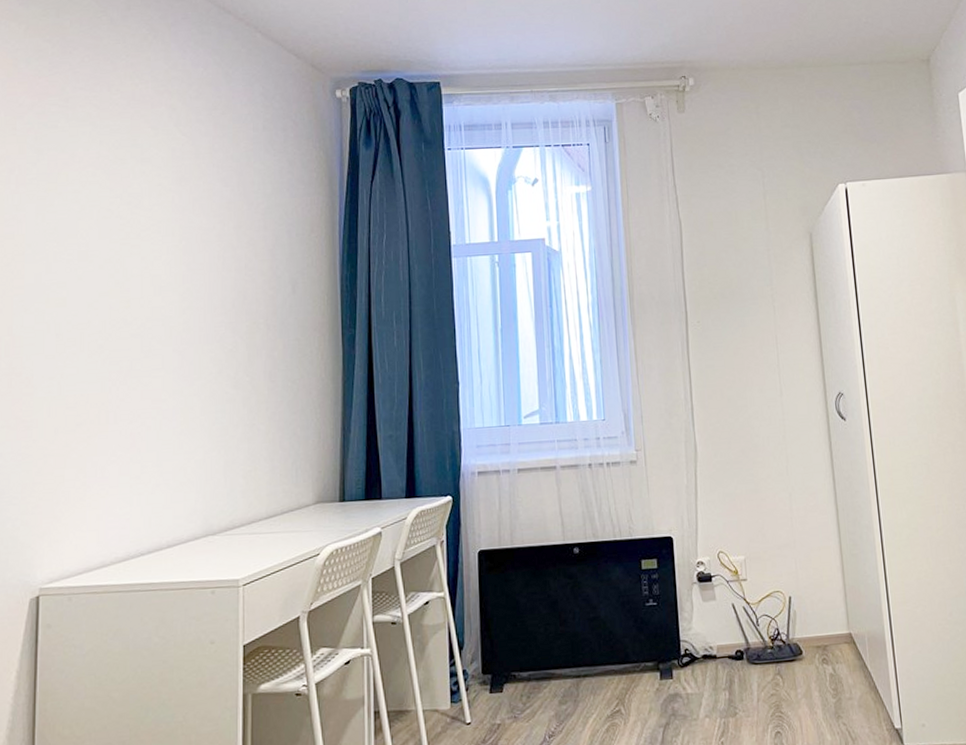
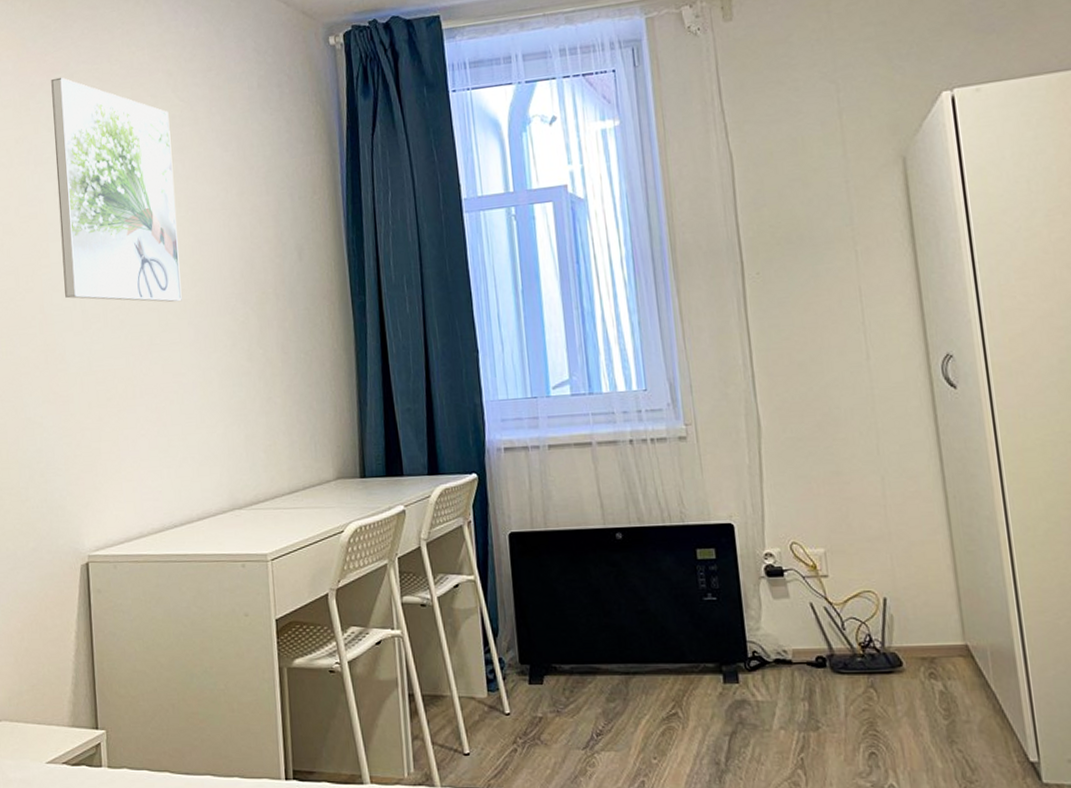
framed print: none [38,101,169,329] -> present [51,77,182,303]

